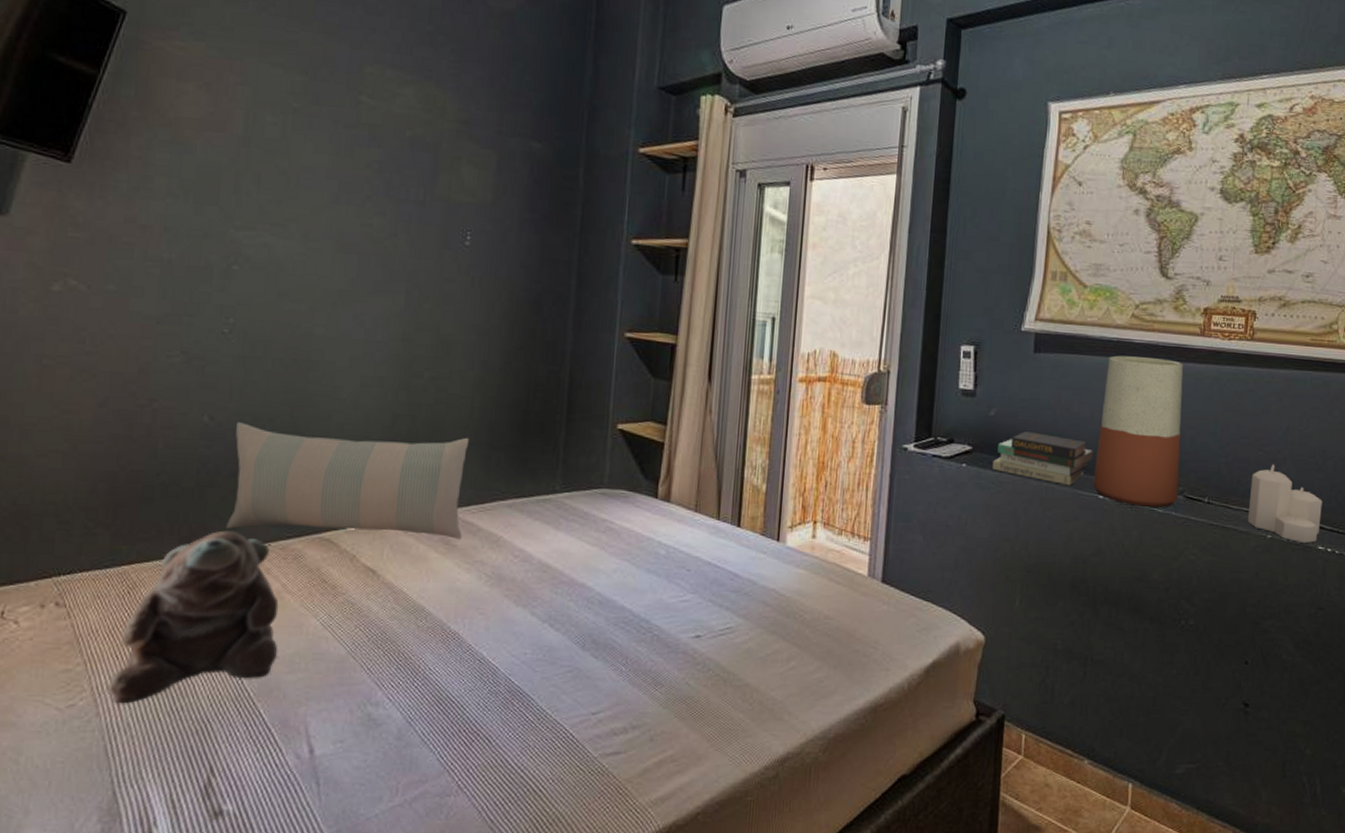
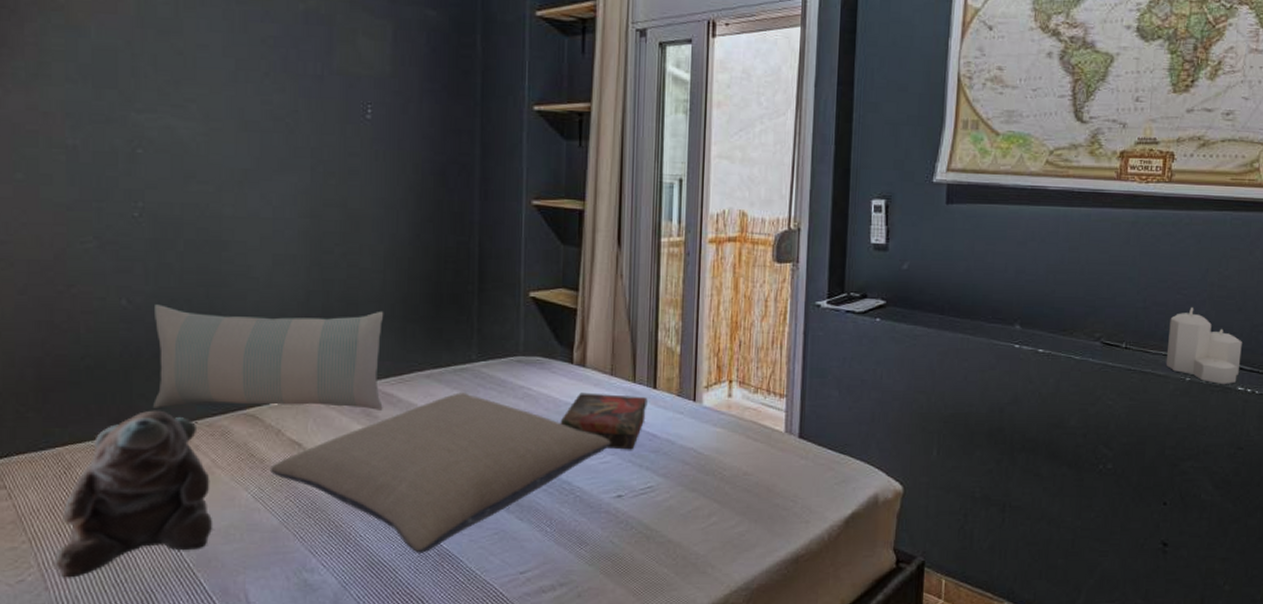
pillow: none [341,523,692,690] -> present [269,392,611,553]
book: none [641,528,731,589] -> present [560,392,648,450]
books: present [992,432,1093,486] -> none [907,284,1008,337]
vase: present [1093,355,1184,507] -> none [1009,203,1100,354]

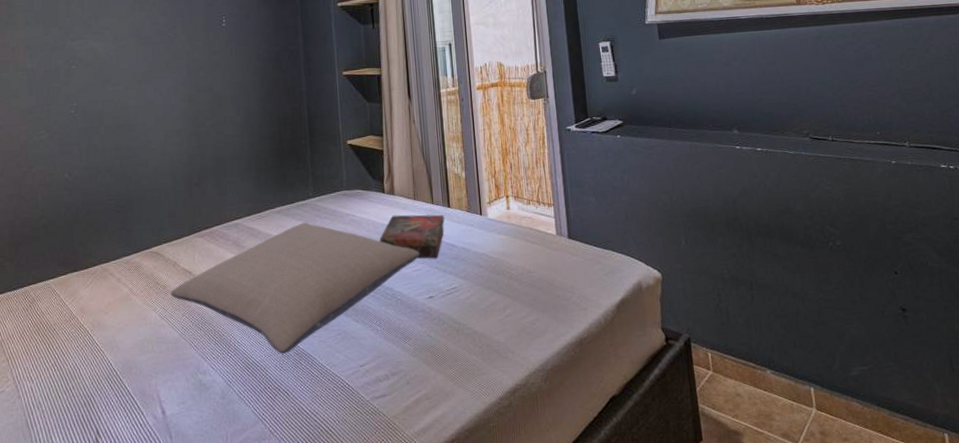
stuffed animal: present [53,410,213,577] -> none [24,253,133,387]
pillow: present [152,304,384,410] -> none [87,165,248,254]
candle: present [1165,306,1242,384] -> none [866,100,939,164]

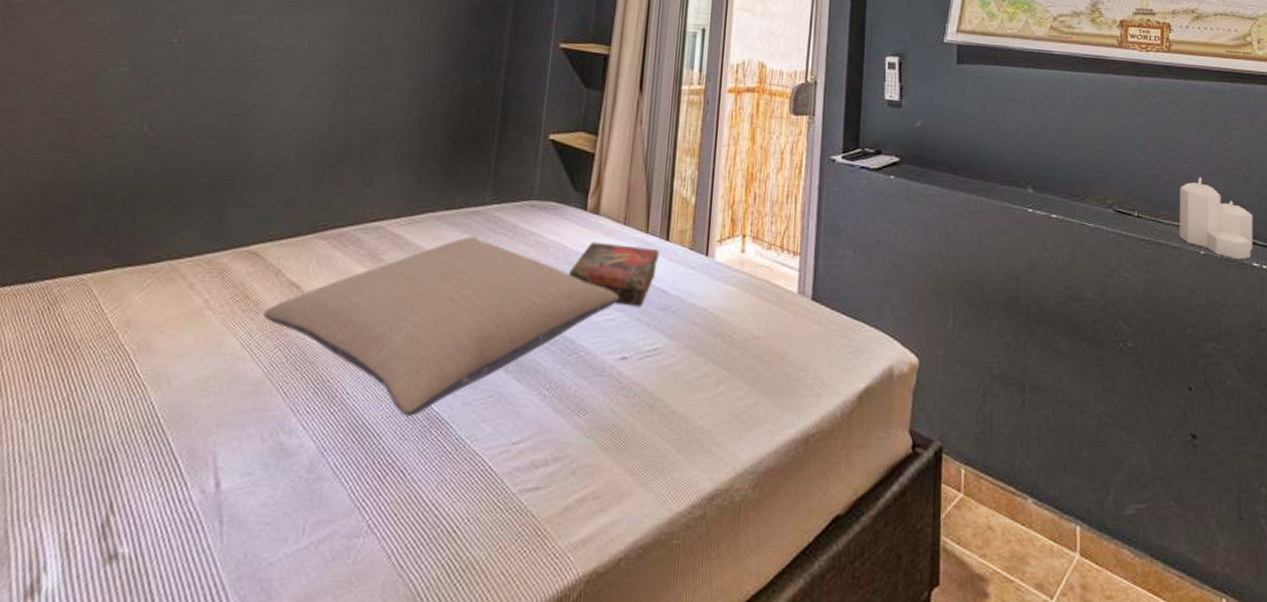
candle: none [866,100,939,164] -> present [1179,176,1253,259]

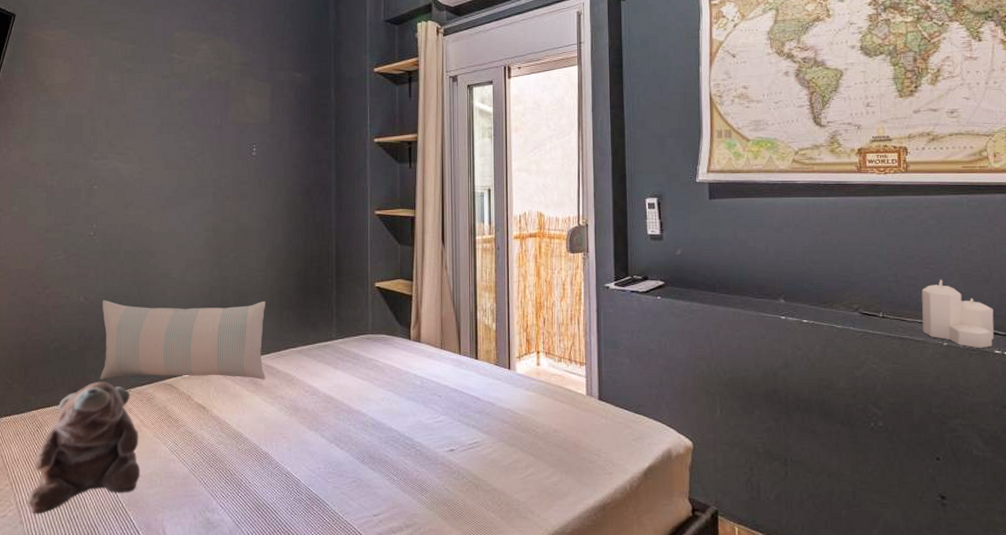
stuffed animal: none [14,242,199,430] -> present [27,381,141,513]
pillow: none [153,131,403,253] -> present [99,300,266,381]
pillow: present [262,236,619,416] -> none [182,364,443,498]
book: present [568,241,660,307] -> none [402,363,471,411]

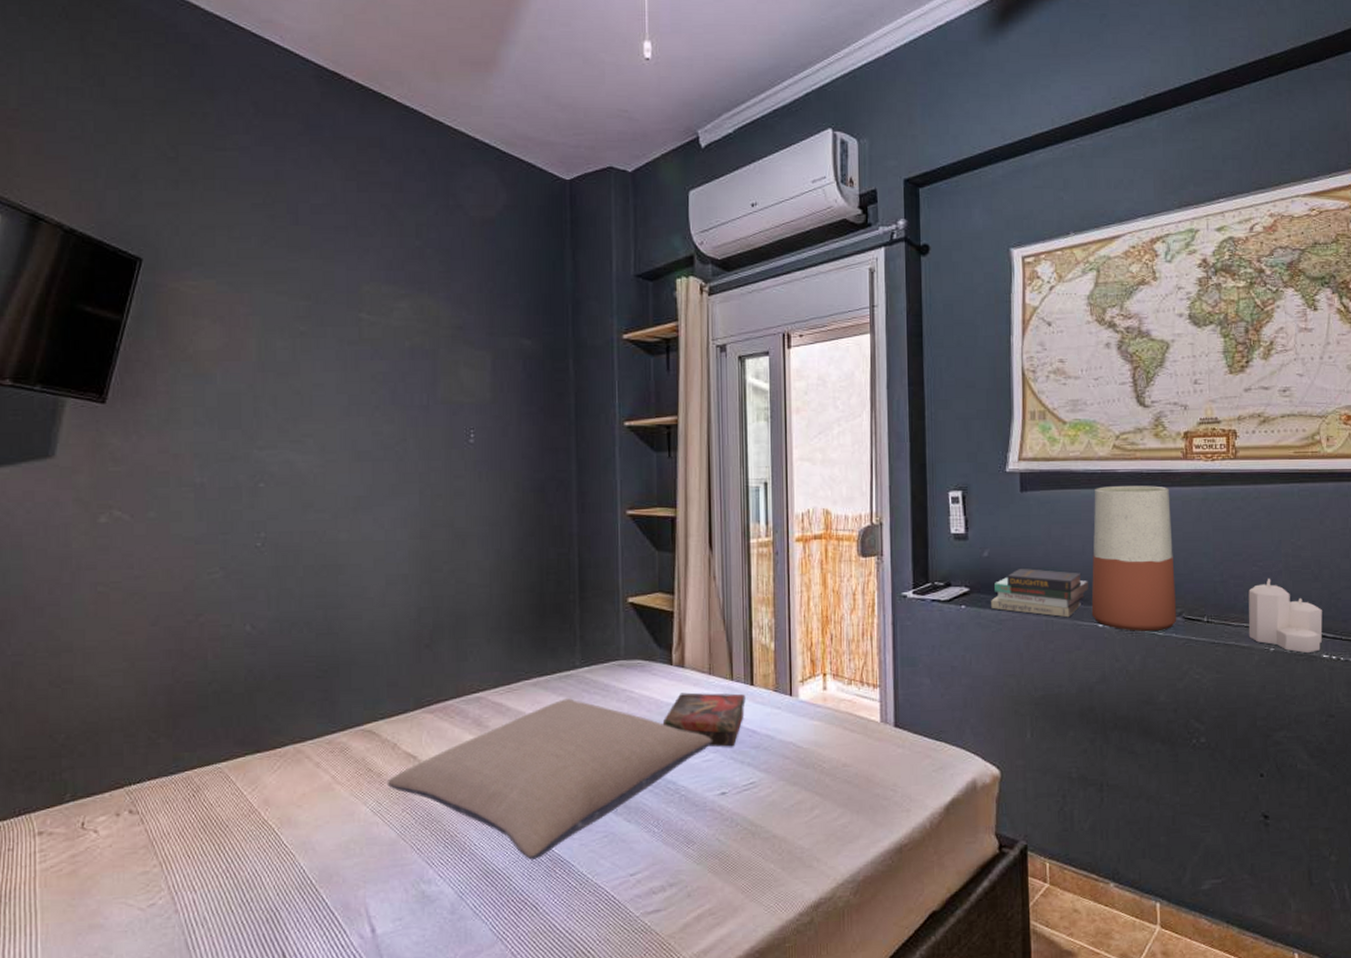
stuffed animal: present [27,381,141,513] -> none [183,730,334,899]
pillow: present [99,300,266,381] -> none [275,623,493,730]
pillow: none [182,364,443,498] -> present [386,698,712,860]
book: none [402,363,471,411] -> present [662,692,746,747]
books: none [683,266,771,310] -> present [991,569,1088,618]
vase: none [774,195,853,324] -> present [1091,485,1176,631]

